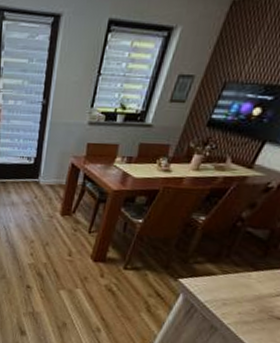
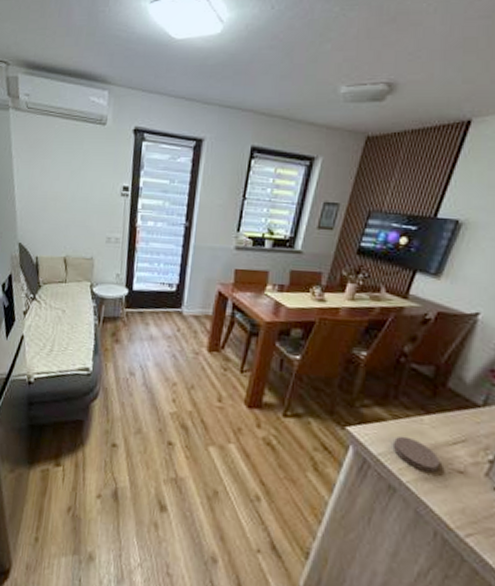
coaster: none [218,287,261,318] -> present [392,435,439,473]

